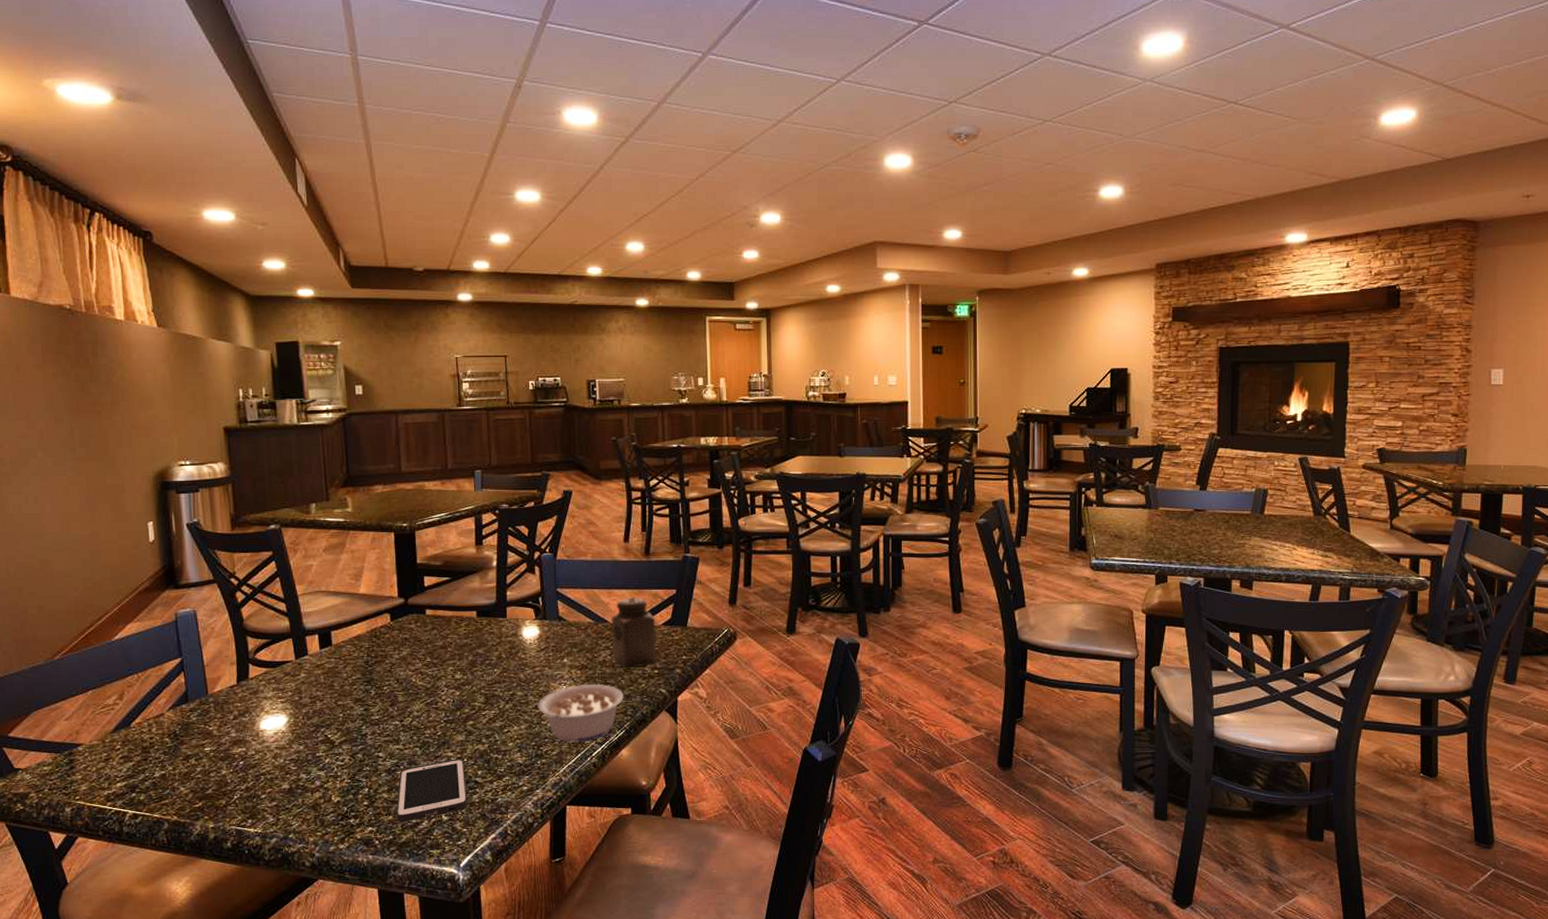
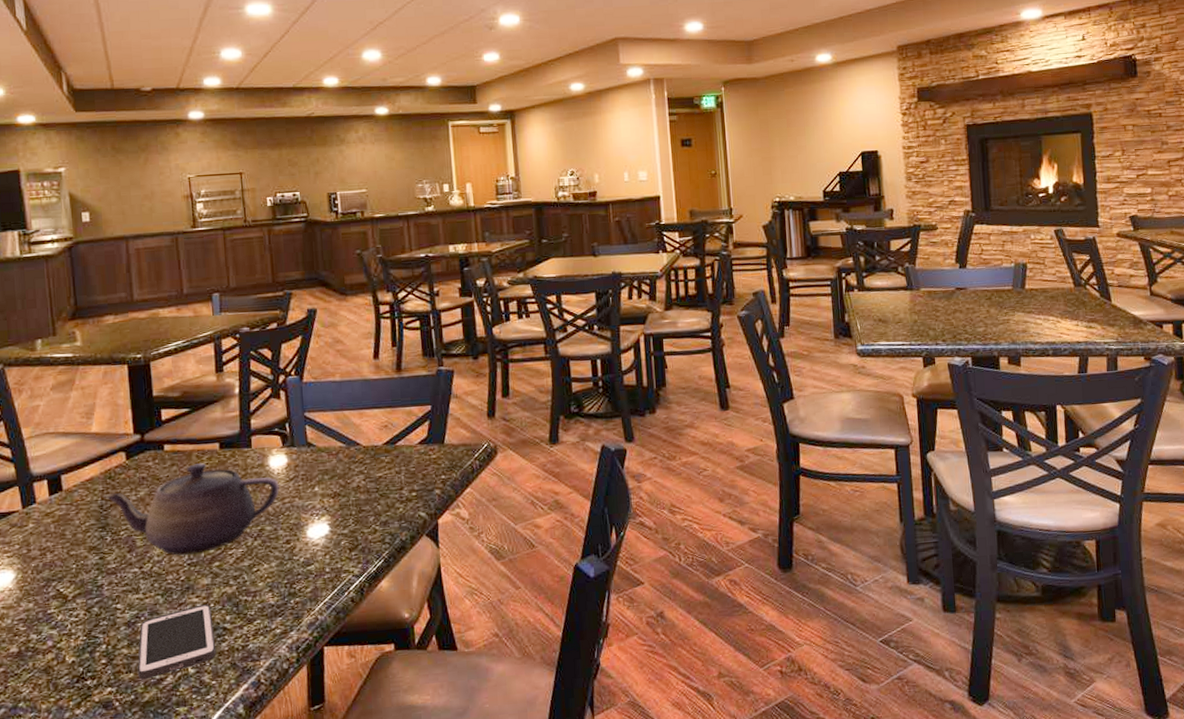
teapot: none [368,628,531,713] -> present [102,462,280,556]
legume: present [538,685,624,743] -> none [289,512,381,578]
salt shaker: present [611,597,657,669] -> none [363,416,414,493]

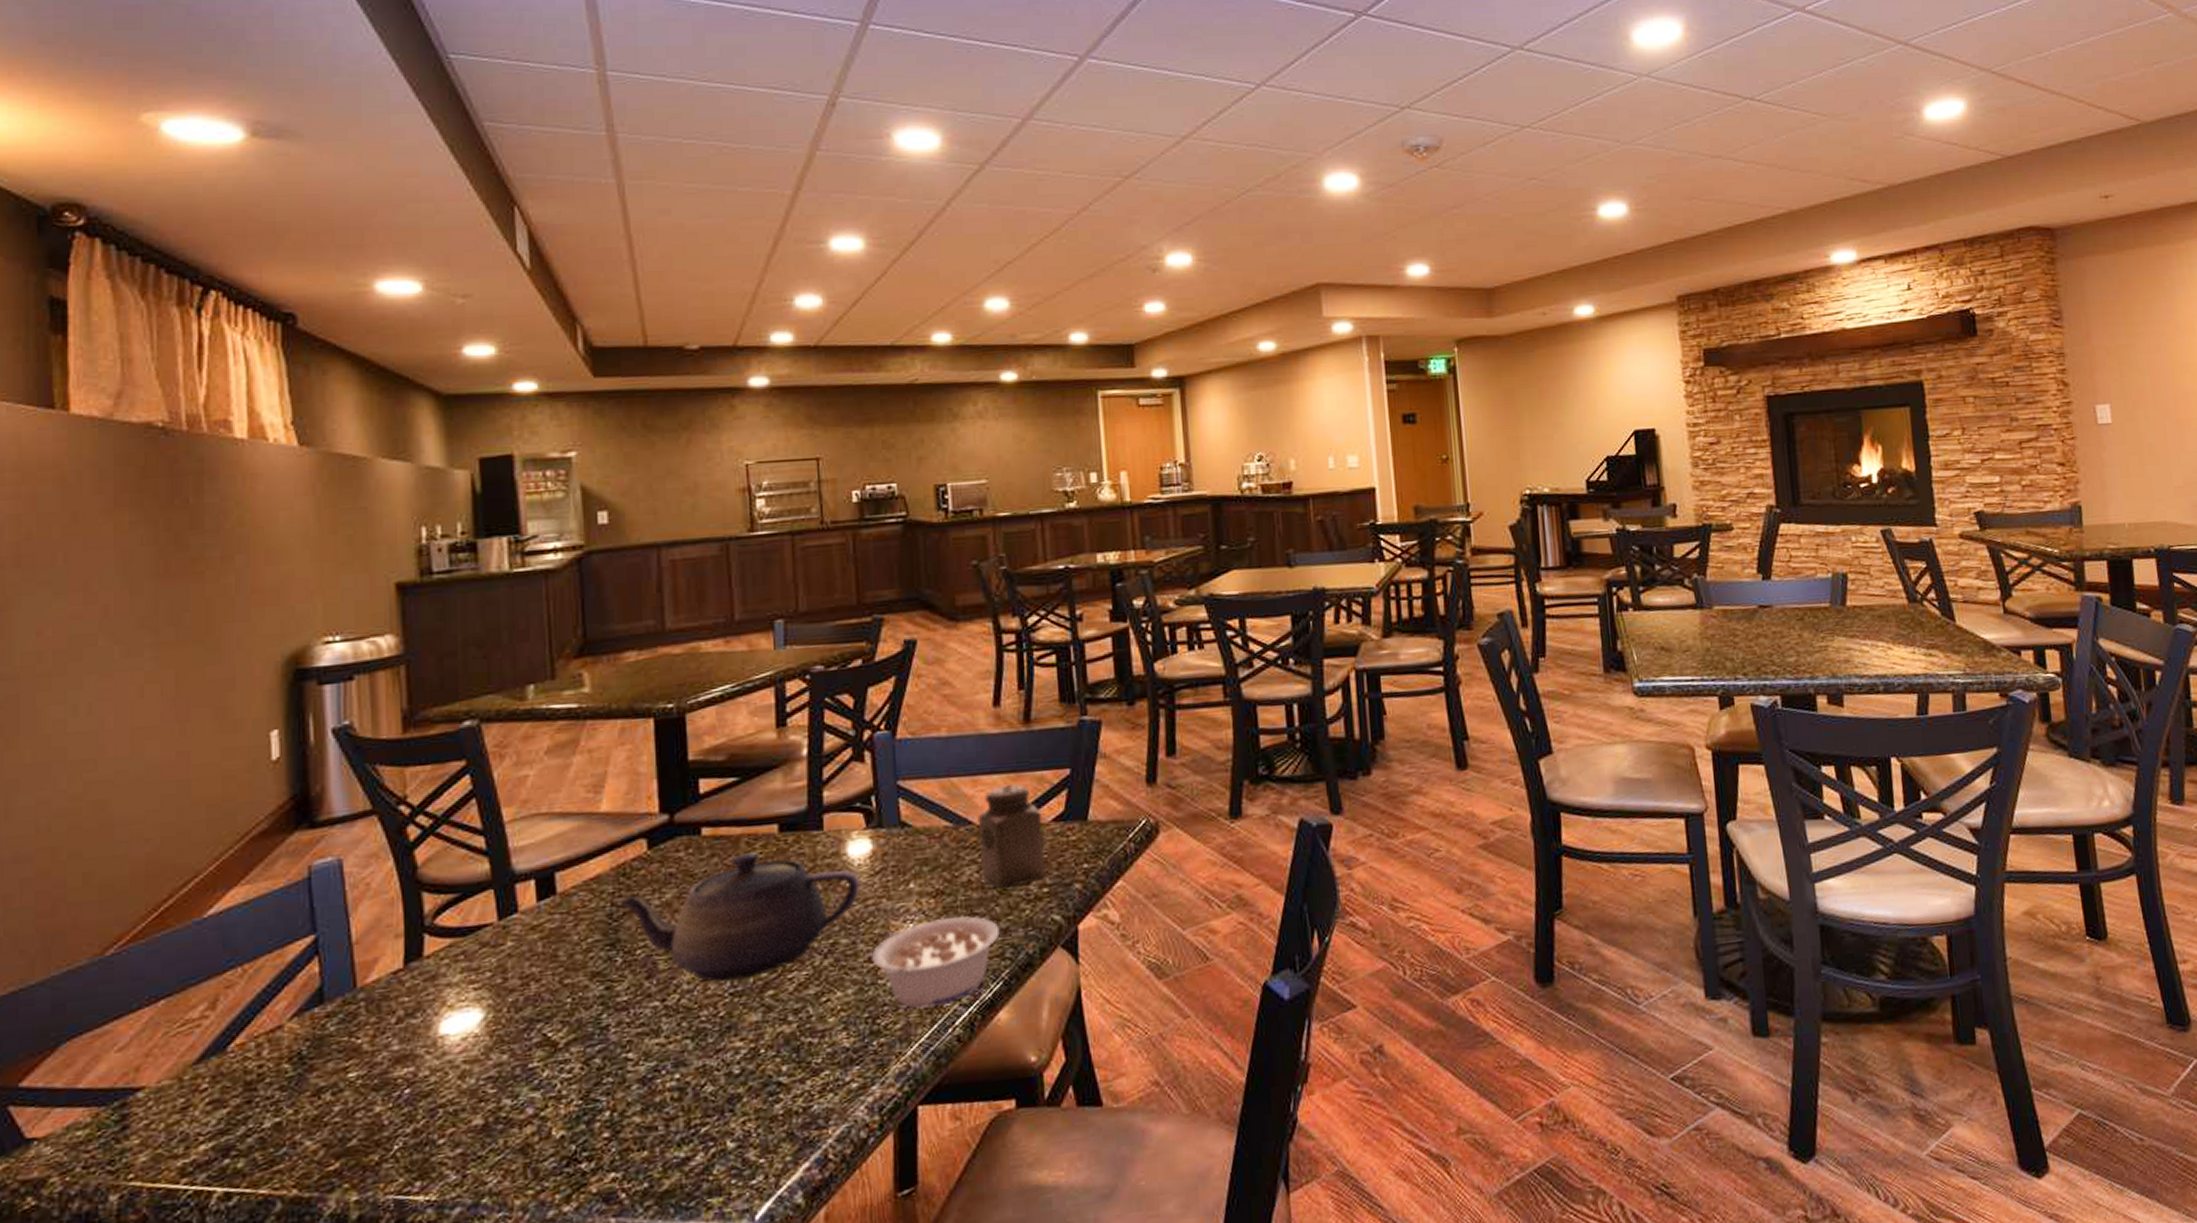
cell phone: present [137,604,217,680] -> none [653,1049,767,1160]
legume: none [289,512,381,578] -> present [872,916,1000,1009]
salt shaker: none [363,416,414,493] -> present [977,783,1046,890]

